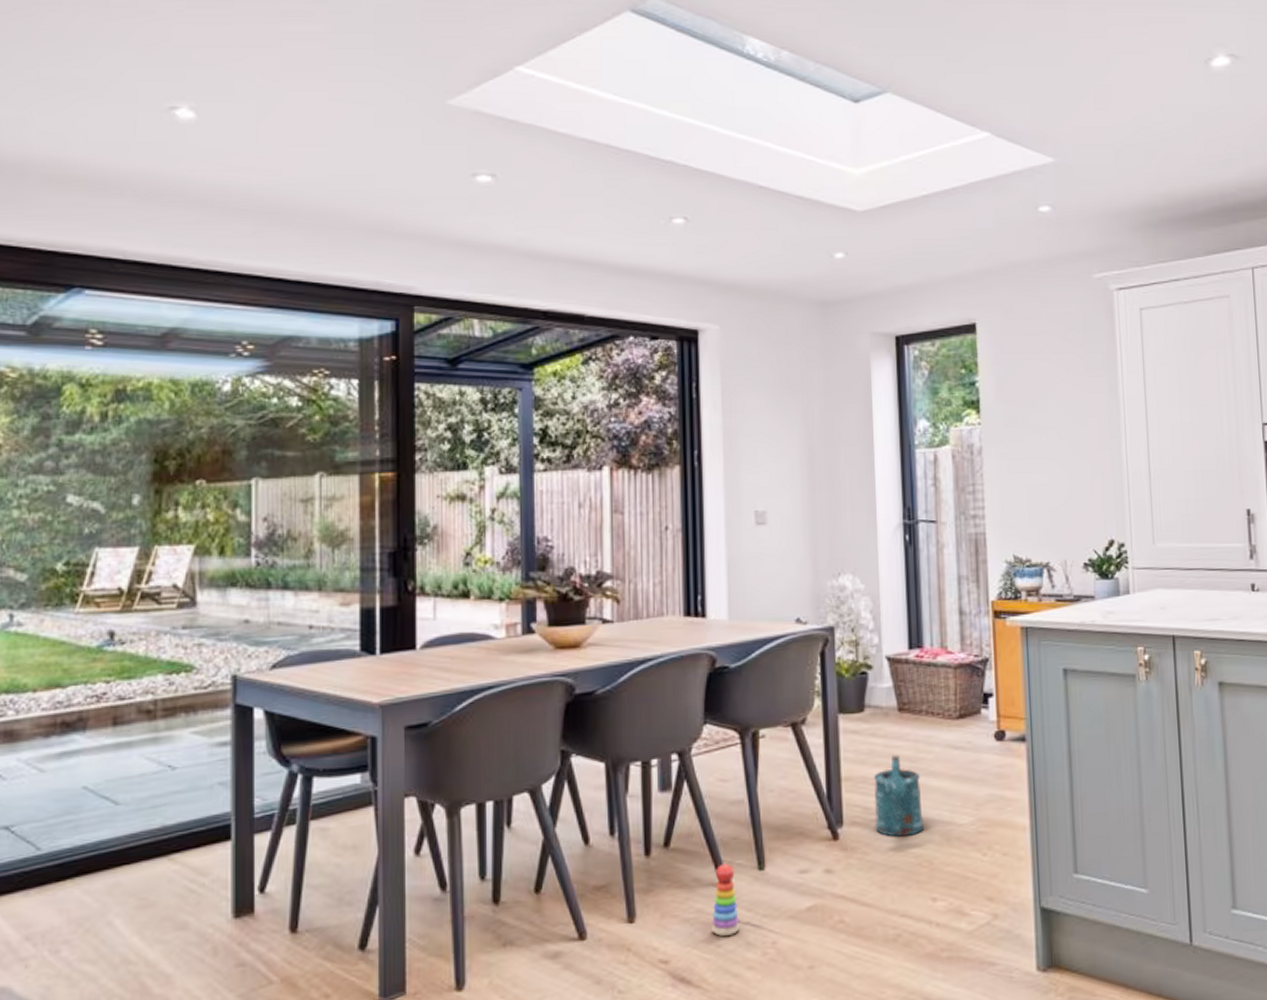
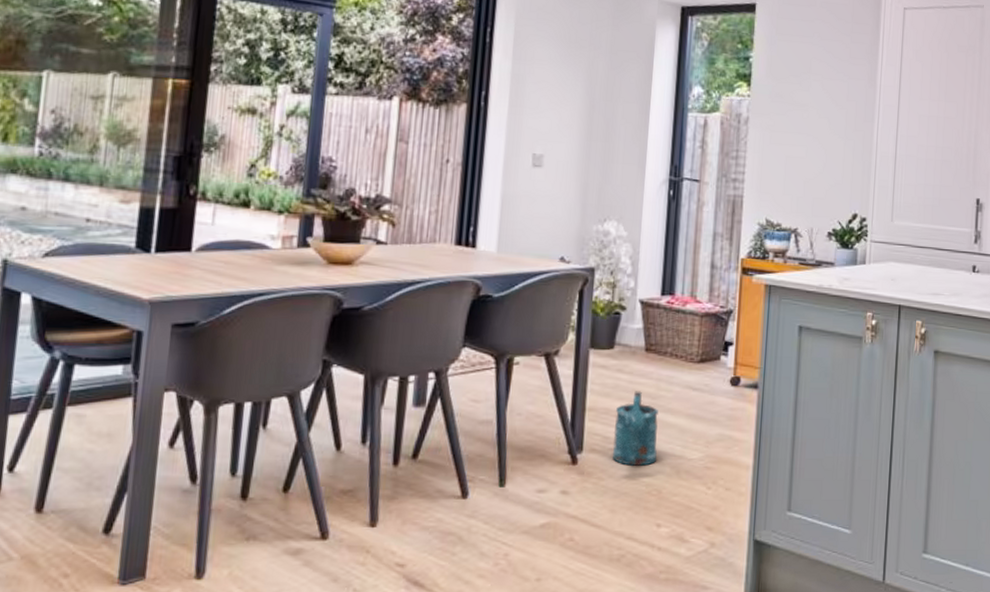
stacking toy: present [710,863,741,936] -> none [448,478,477,545]

